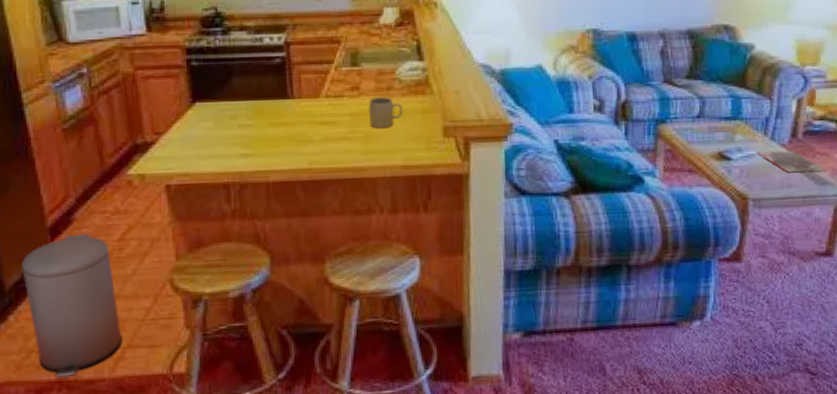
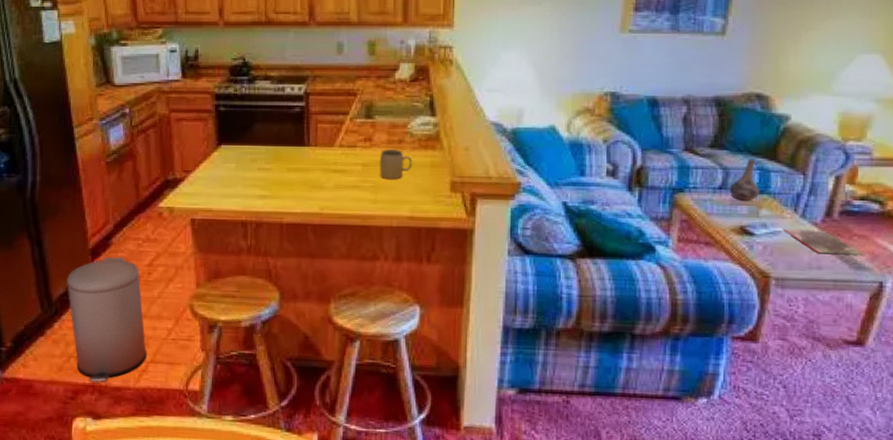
decorative vase: none [706,88,734,127] -> present [729,160,760,201]

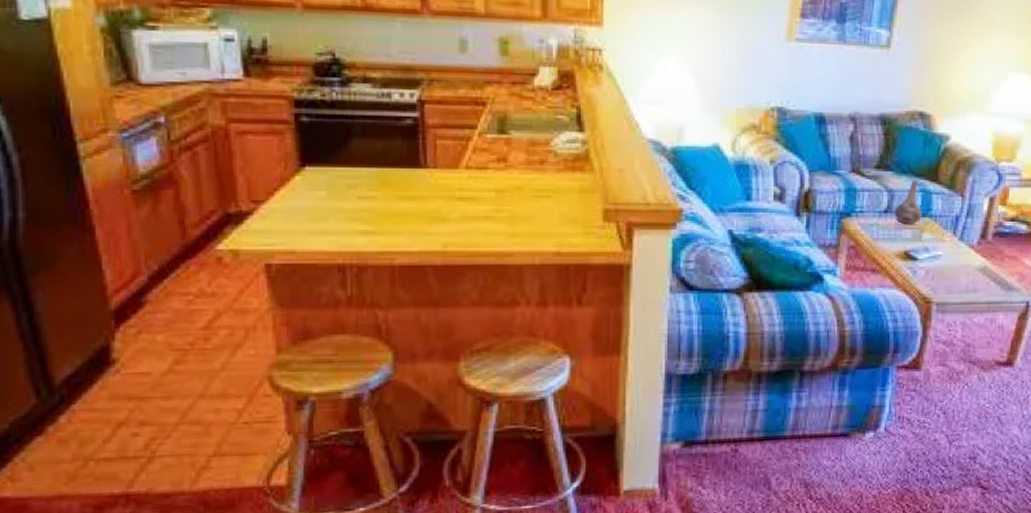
pedal bin: present [67,257,147,383] -> none [77,319,207,492]
mug: present [379,149,413,180] -> none [516,172,558,208]
magazine: present [783,229,863,257] -> none [944,252,1013,278]

